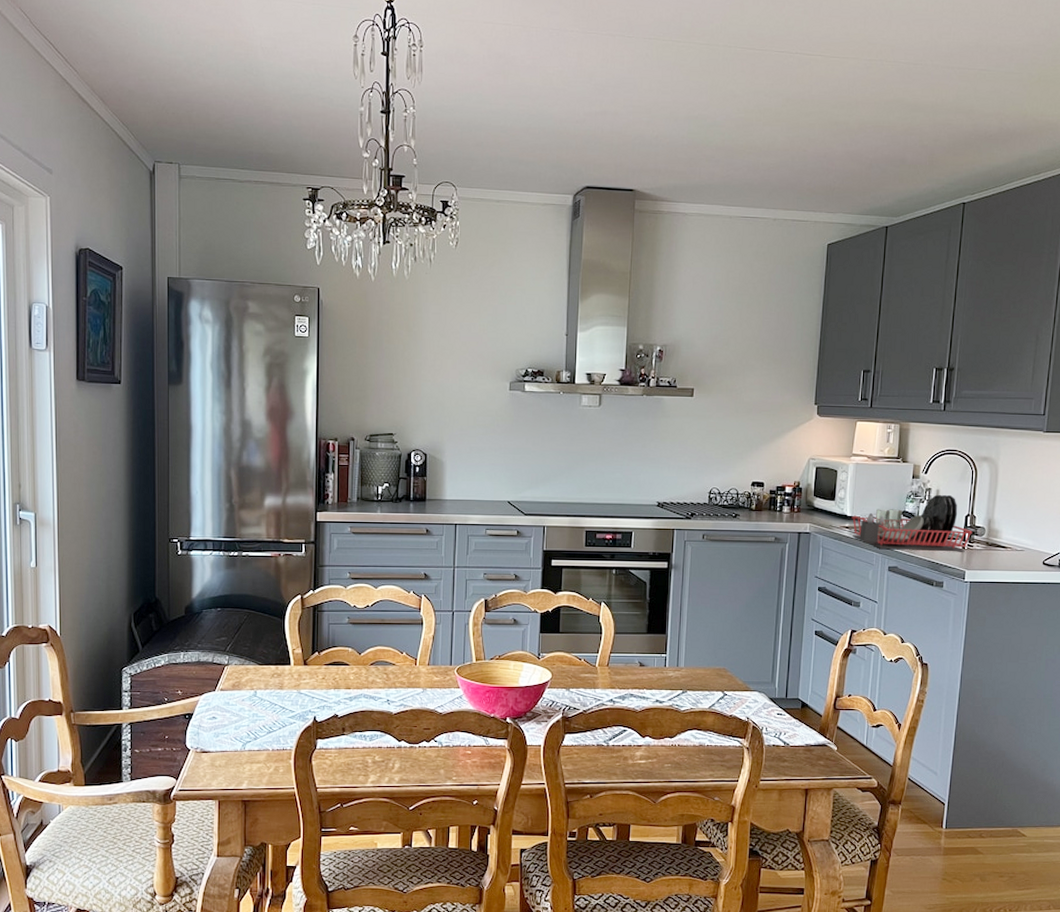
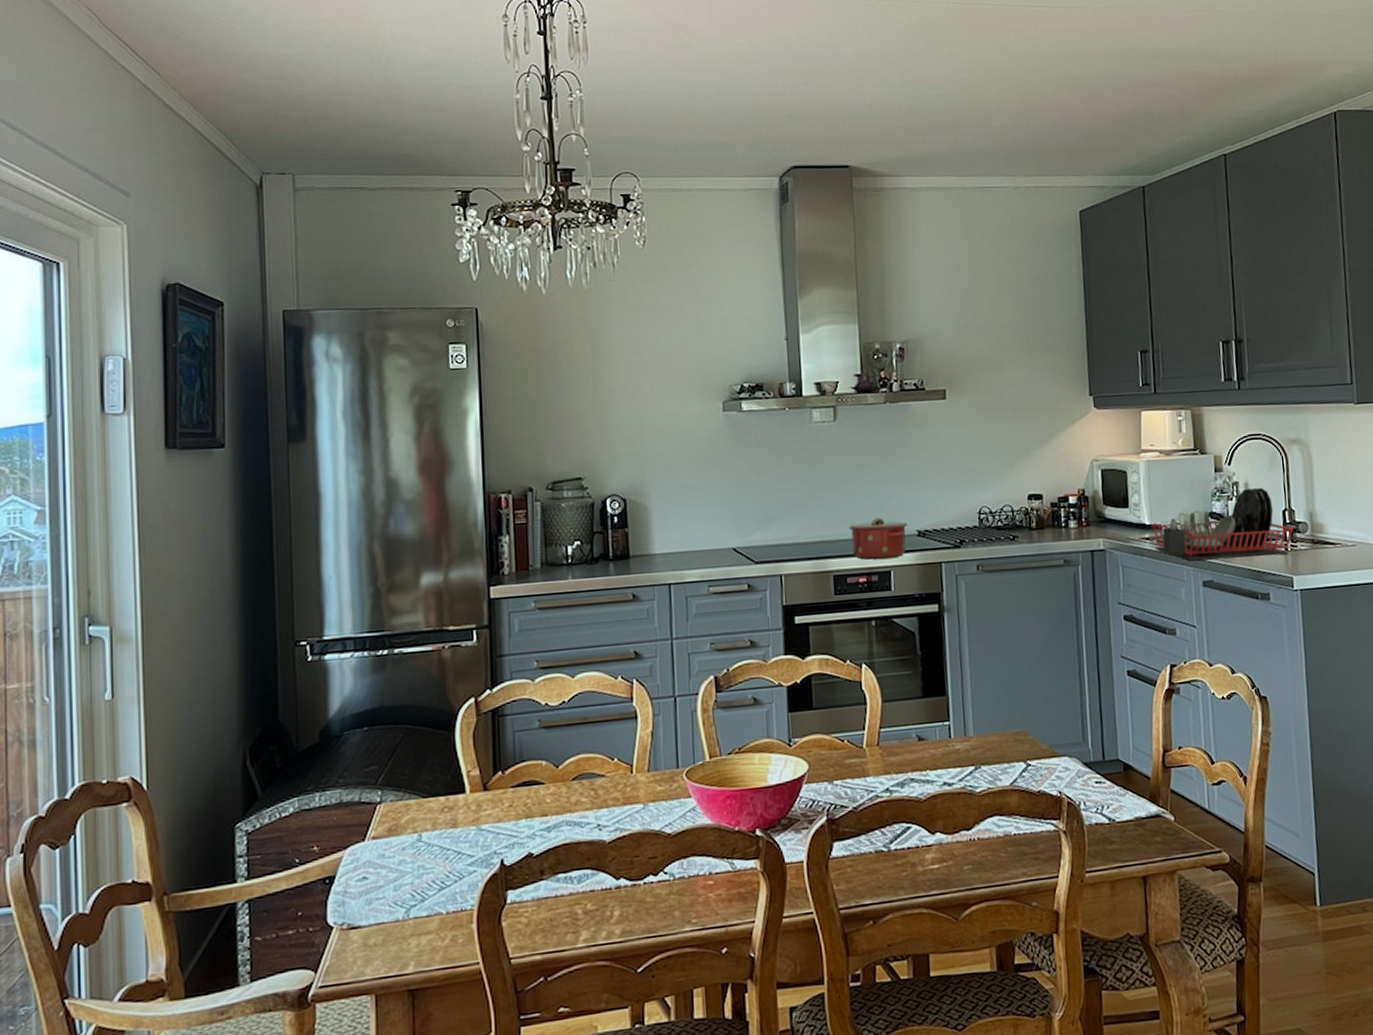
casserole: none [602,488,651,521] -> present [848,517,908,560]

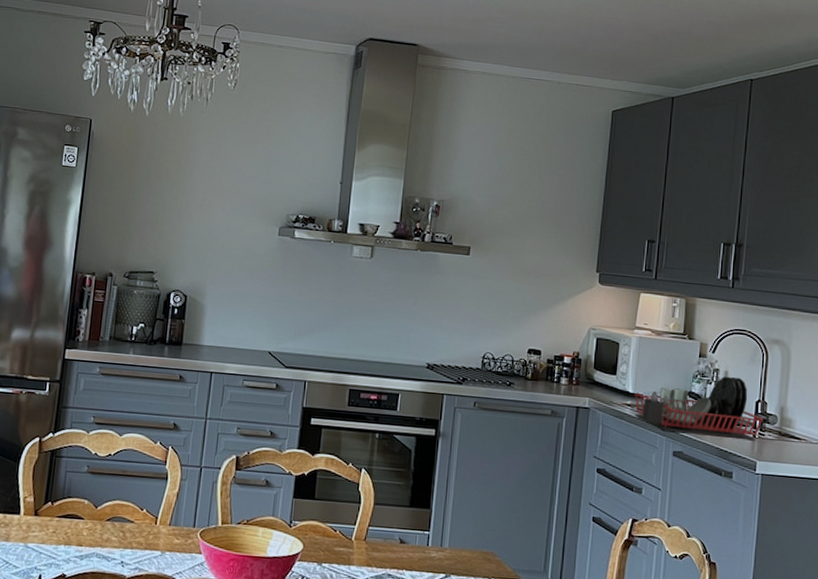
casserole: present [848,517,908,560] -> none [368,346,420,383]

